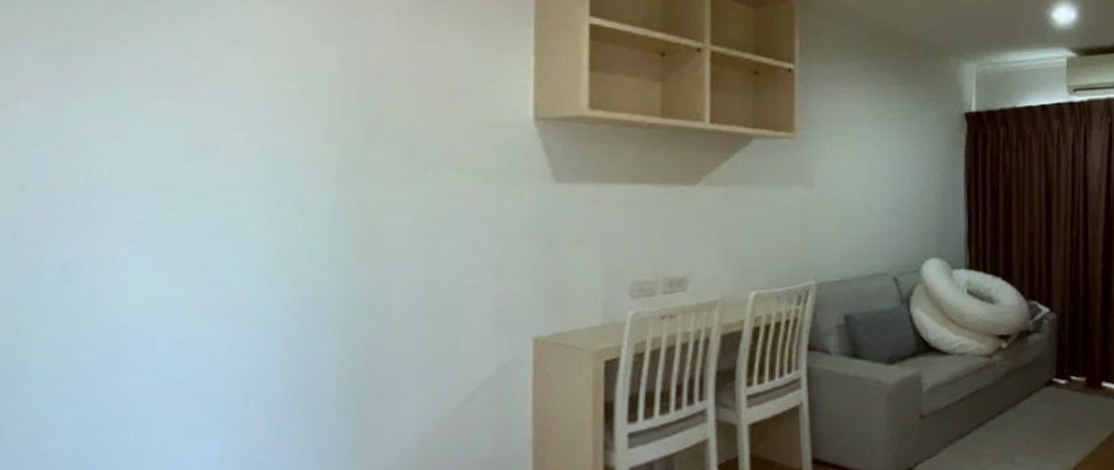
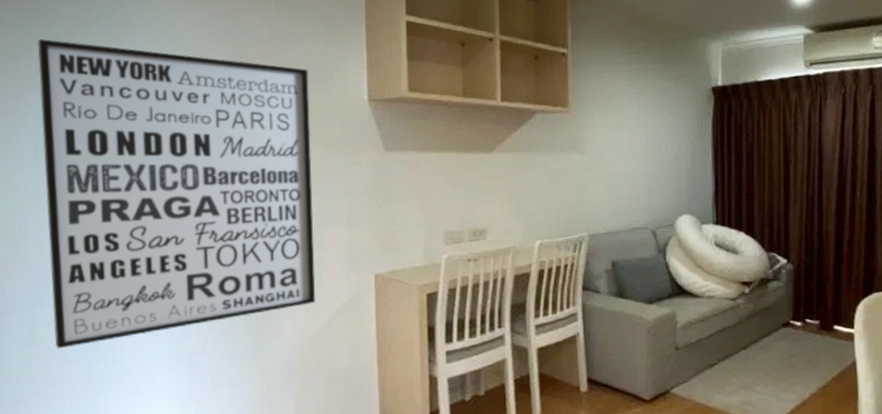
wall art: none [31,26,452,457] -> present [38,39,316,349]

